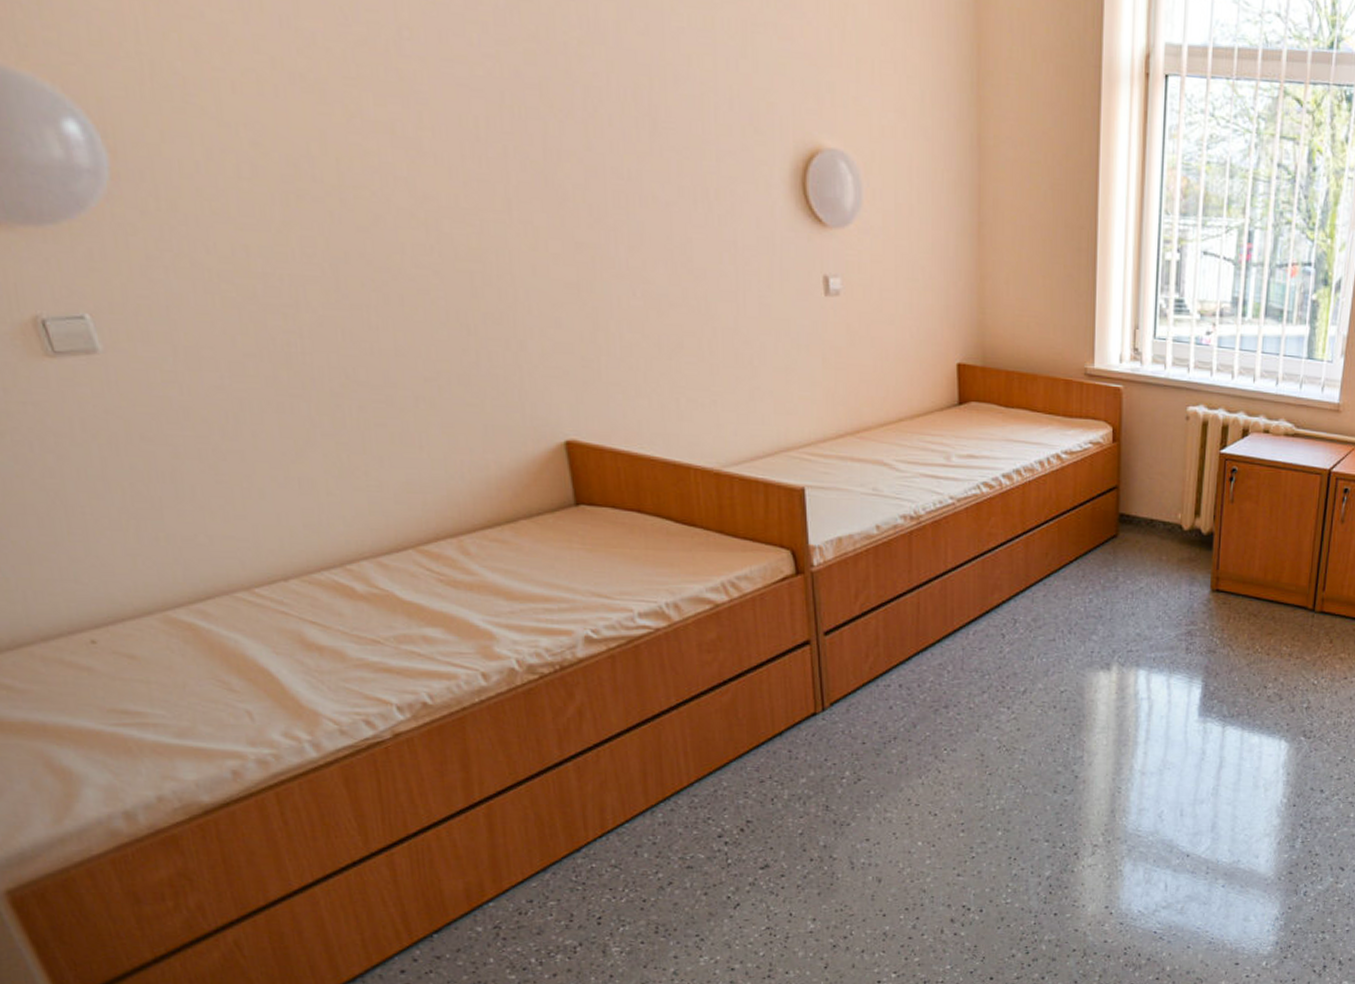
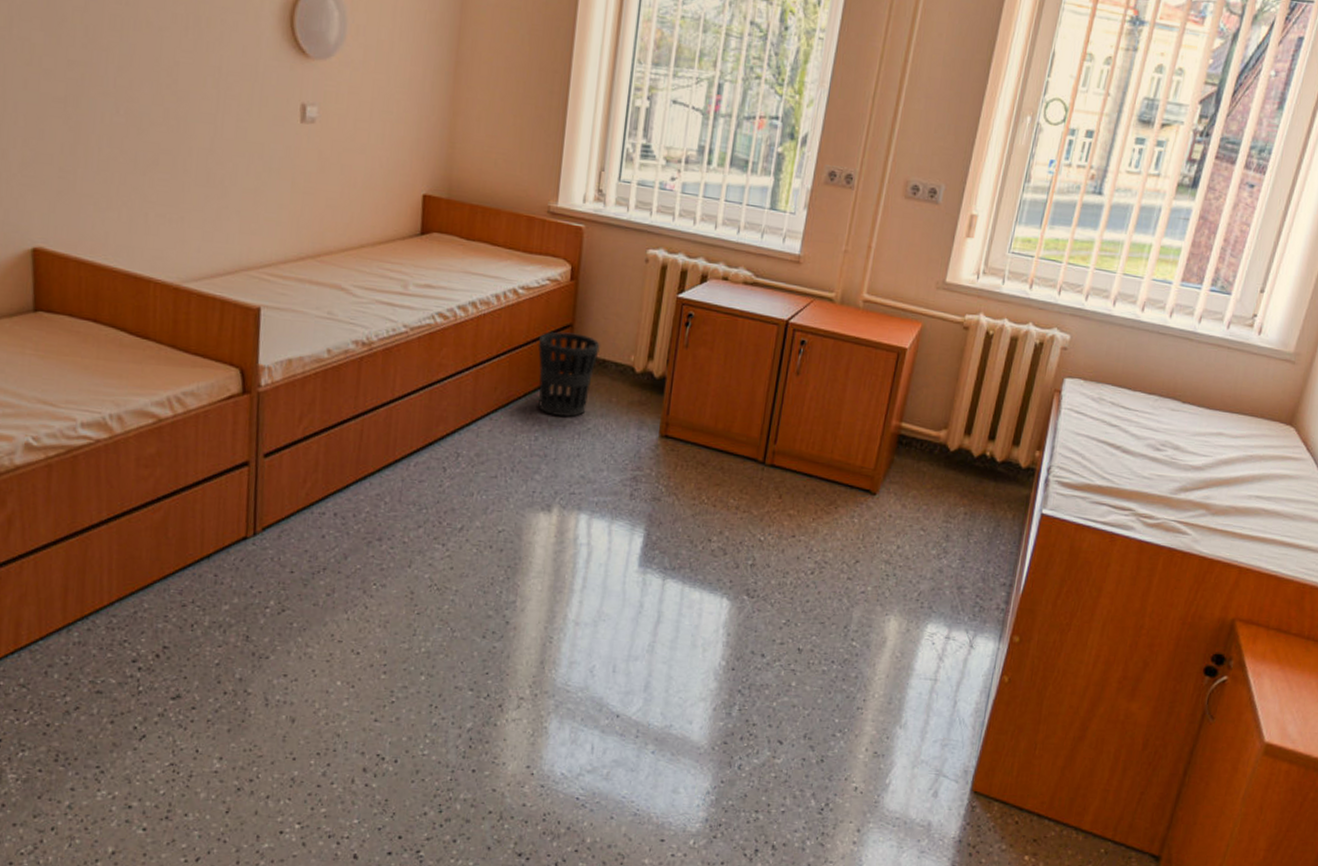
wastebasket: none [1085,494,1147,578] -> present [538,331,600,417]

